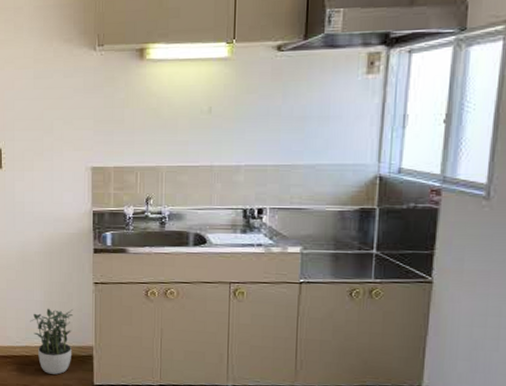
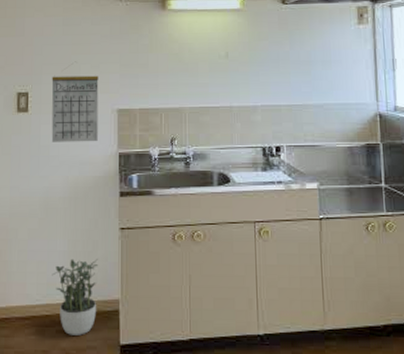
calendar: none [24,117,72,200] -> present [51,61,99,142]

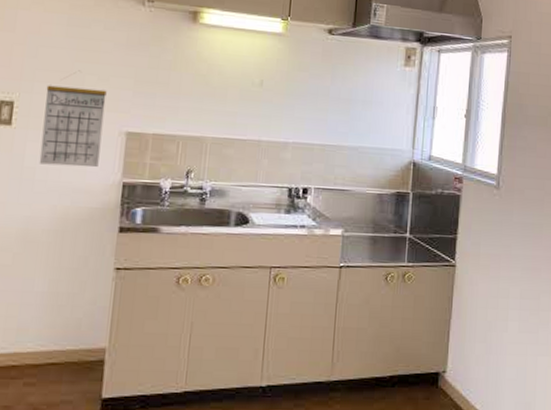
potted plant: present [52,259,98,335] -> none [24,301,84,388]

